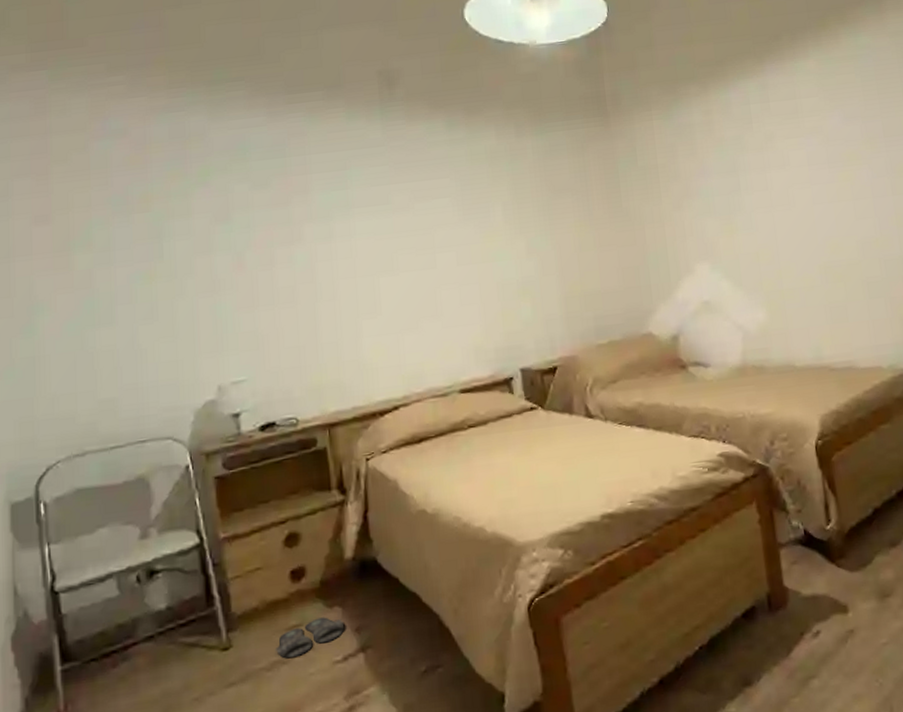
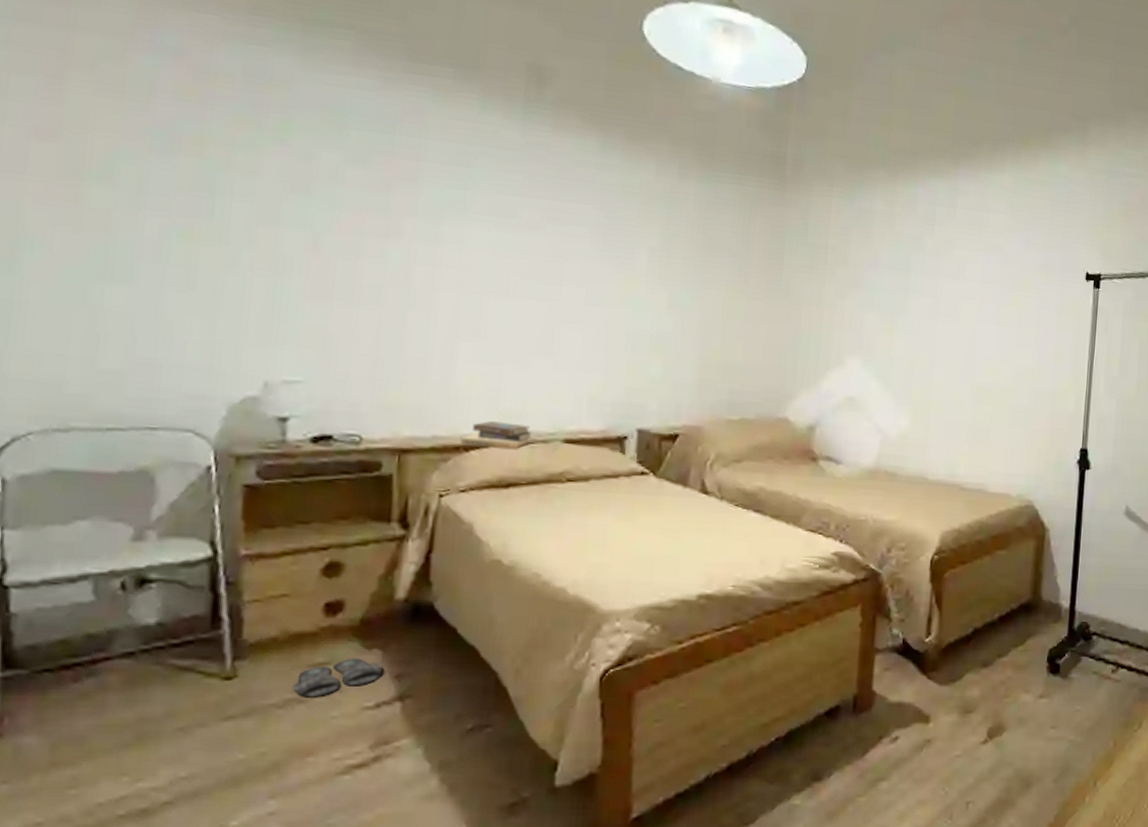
books: none [376,383,433,412] -> present [460,421,532,450]

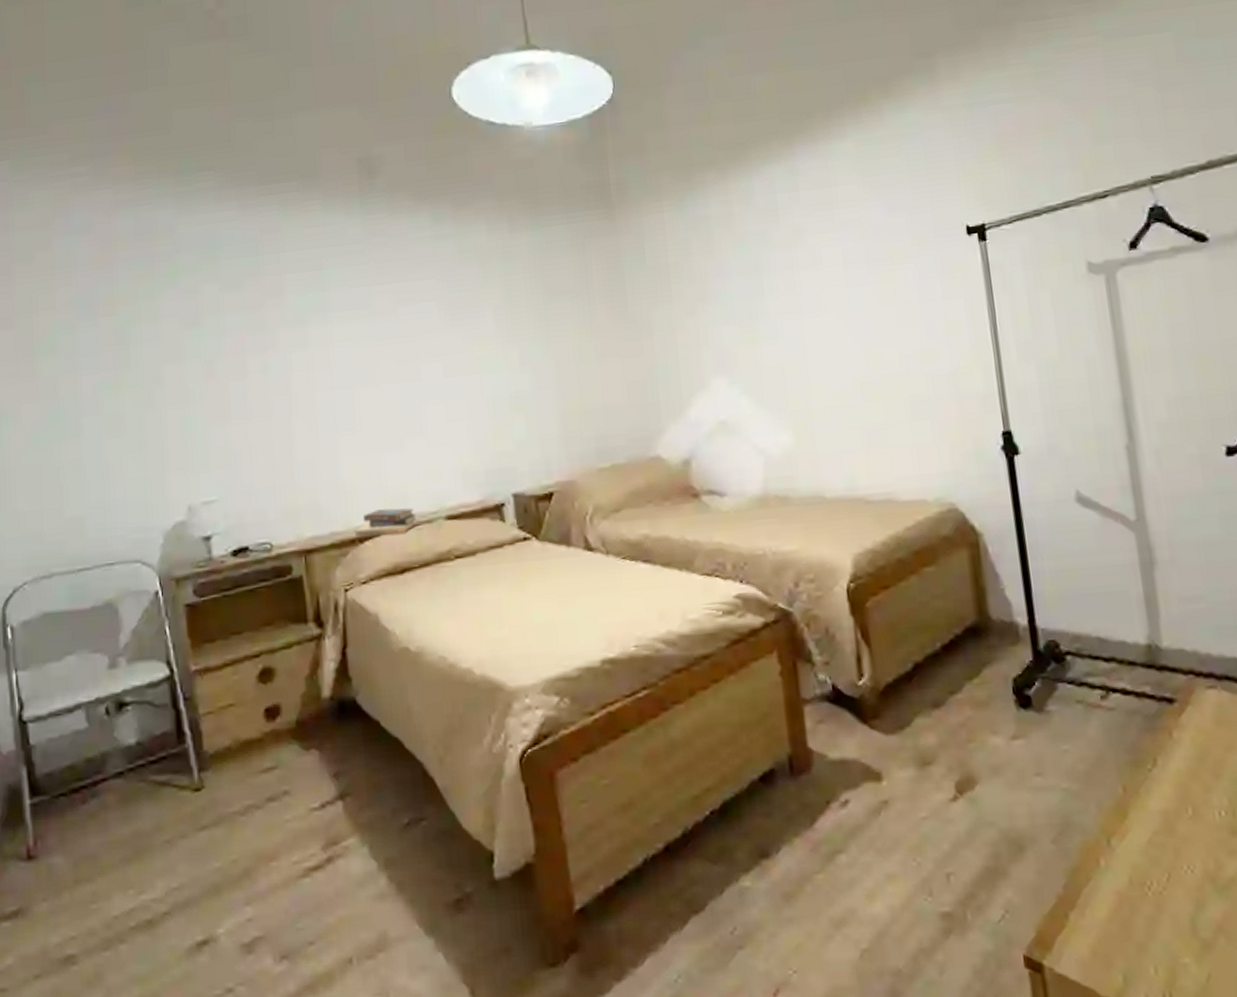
slippers: present [291,658,382,698] -> none [248,760,321,803]

